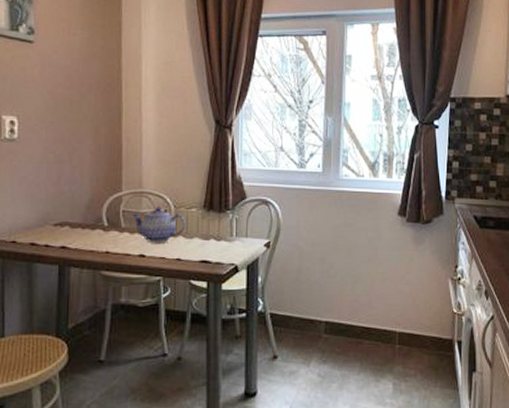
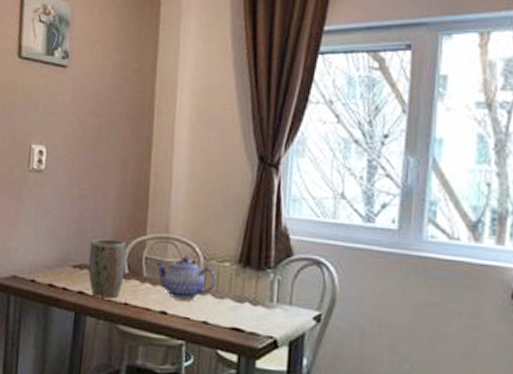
plant pot: none [69,198,105,249] -> present [88,239,127,298]

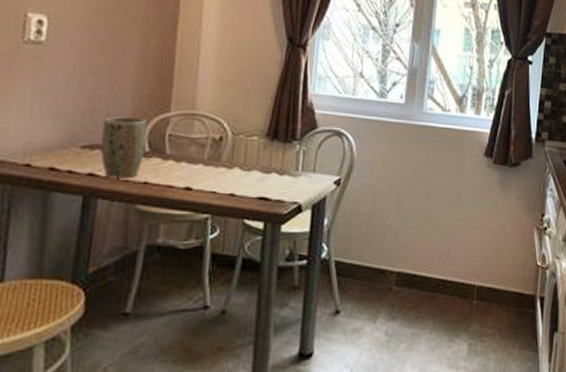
teapot: present [155,256,216,300] -> none [179,132,244,174]

